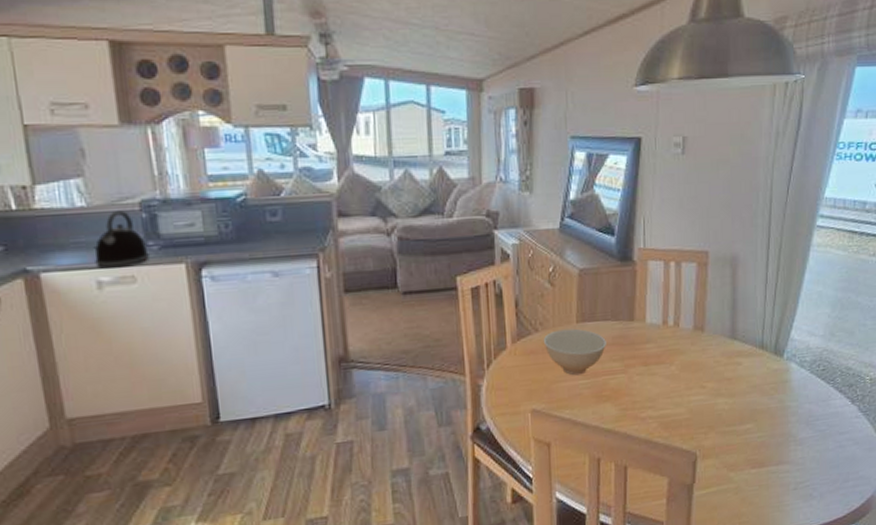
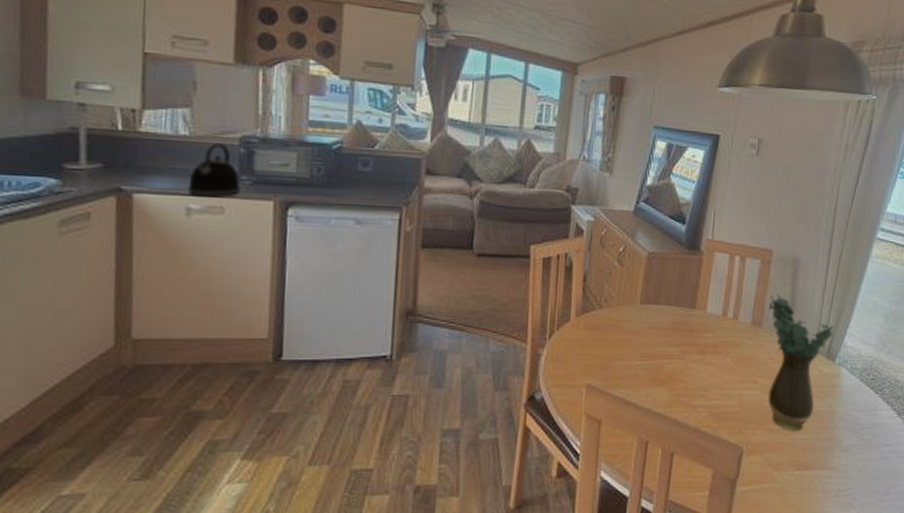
bowl: present [543,328,606,376] -> none [606,309,667,356]
vase: none [709,295,779,431] -> present [767,294,834,431]

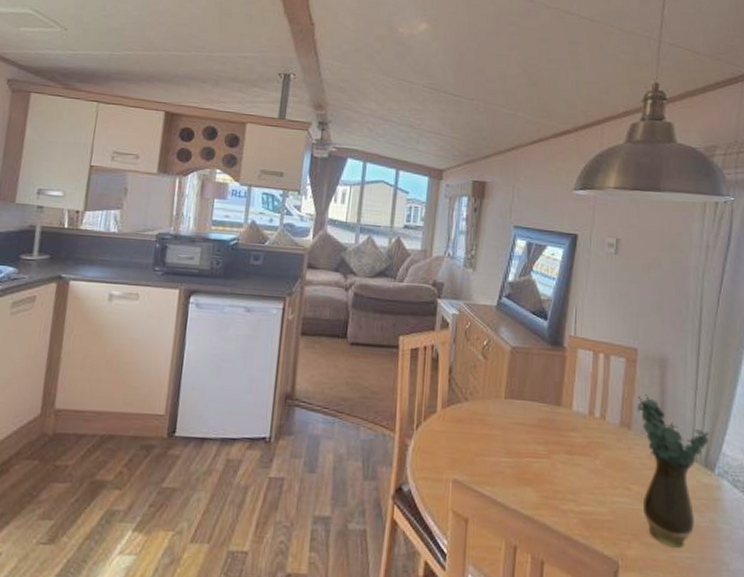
kettle: present [188,143,241,199] -> none [111,239,154,287]

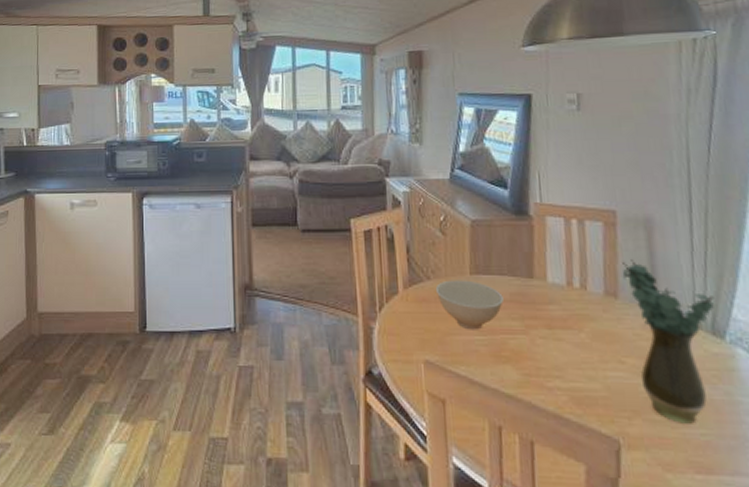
bowl: none [471,402,532,453] -> present [435,280,504,330]

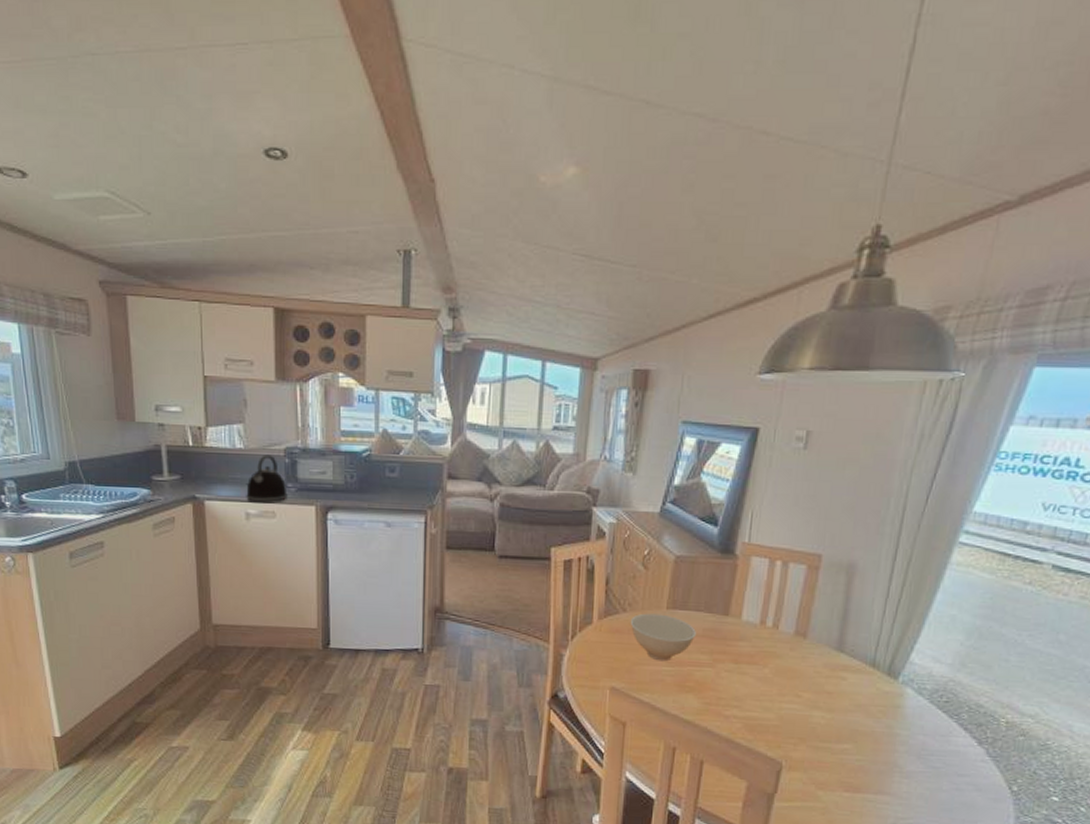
kettle: none [71,149,108,195] -> present [246,454,288,505]
vase: present [622,260,715,424] -> none [812,603,898,751]

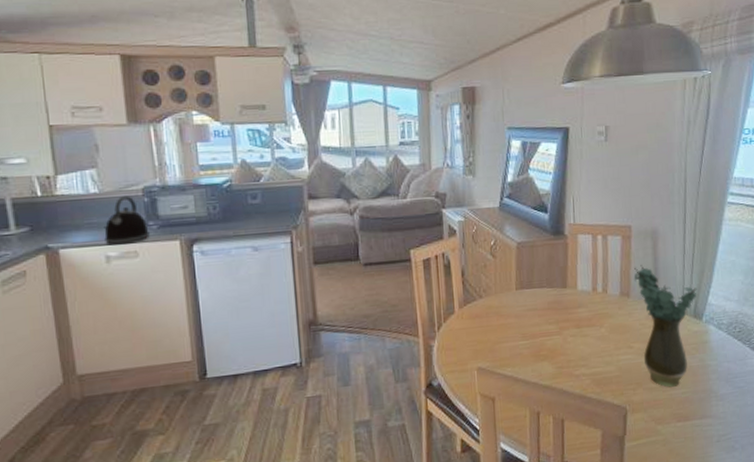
bowl: present [630,613,696,662] -> none [486,295,543,337]
vase: none [812,603,898,751] -> present [633,265,697,388]

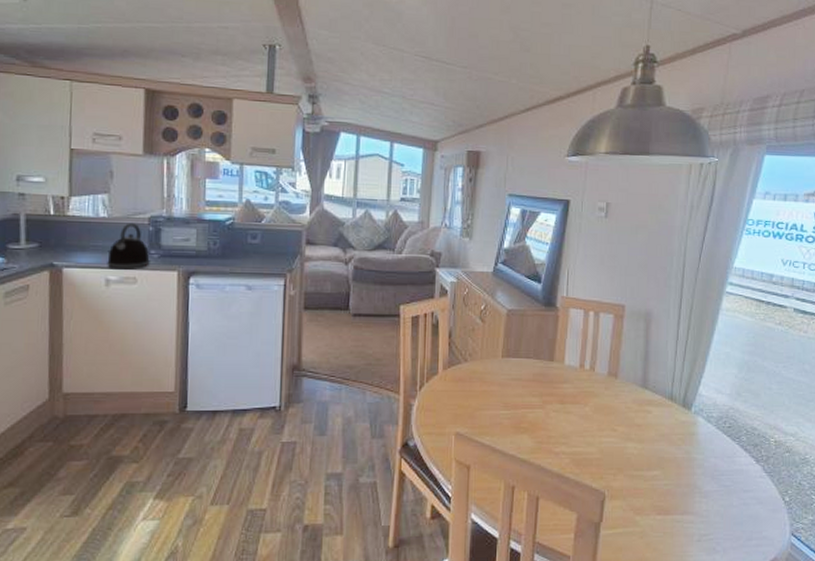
vase: present [633,265,697,388] -> none [623,346,688,477]

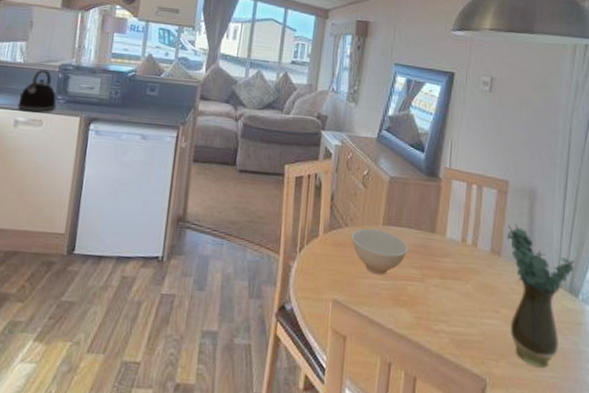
bowl: none [471,362,527,406] -> present [351,228,408,275]
vase: none [623,346,688,477] -> present [506,224,575,368]

